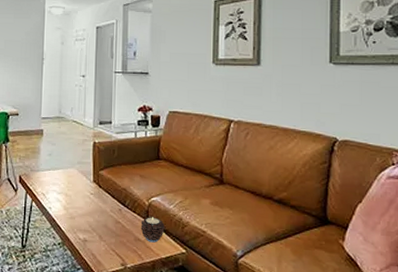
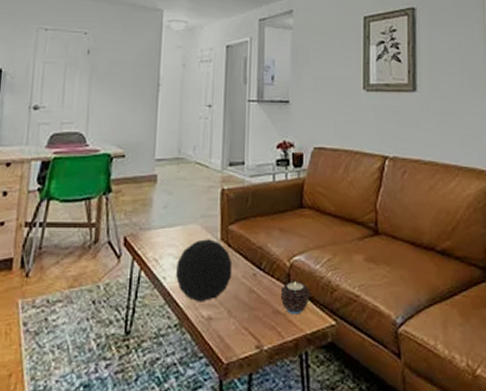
decorative orb: none [59,180,103,228] -> present [176,239,233,302]

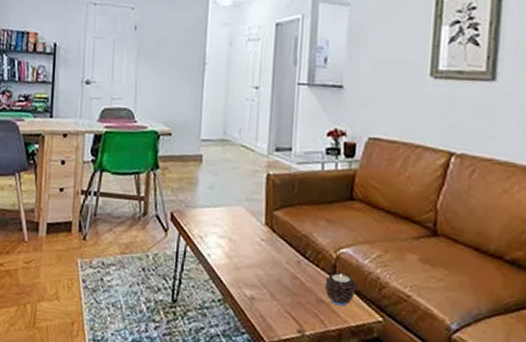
decorative orb: present [176,239,233,302] -> none [220,222,277,282]

